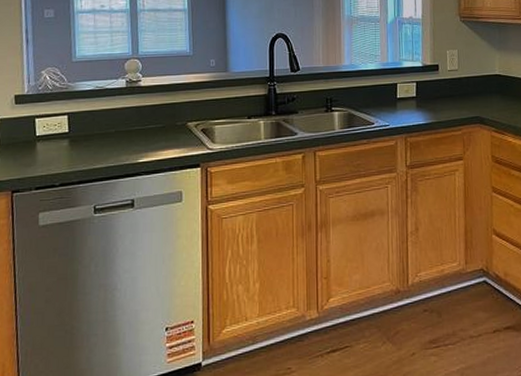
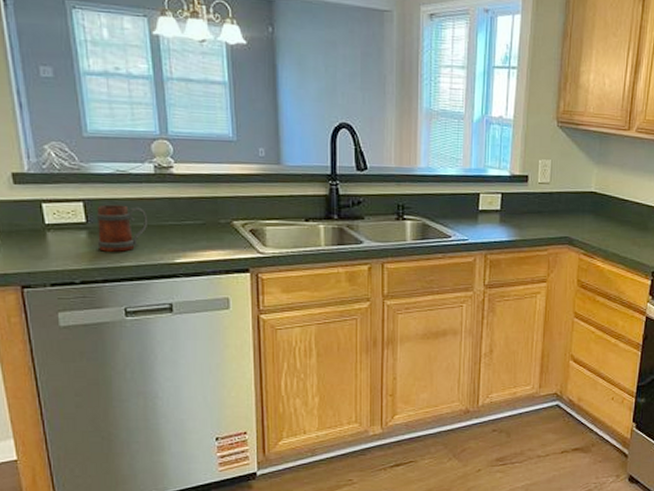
mug: none [76,115,119,156] -> present [96,204,149,252]

